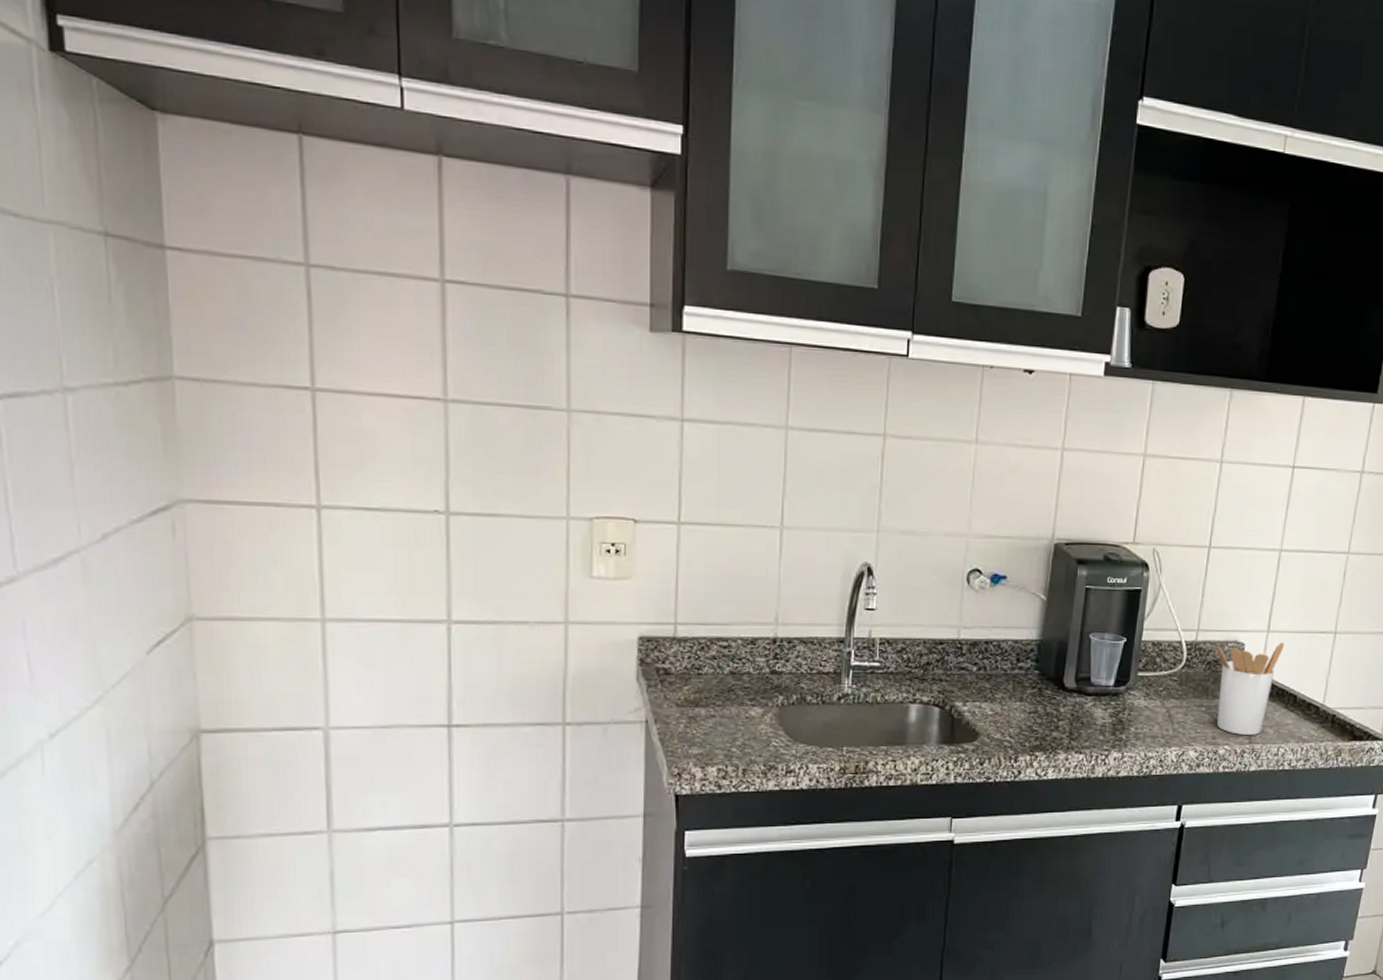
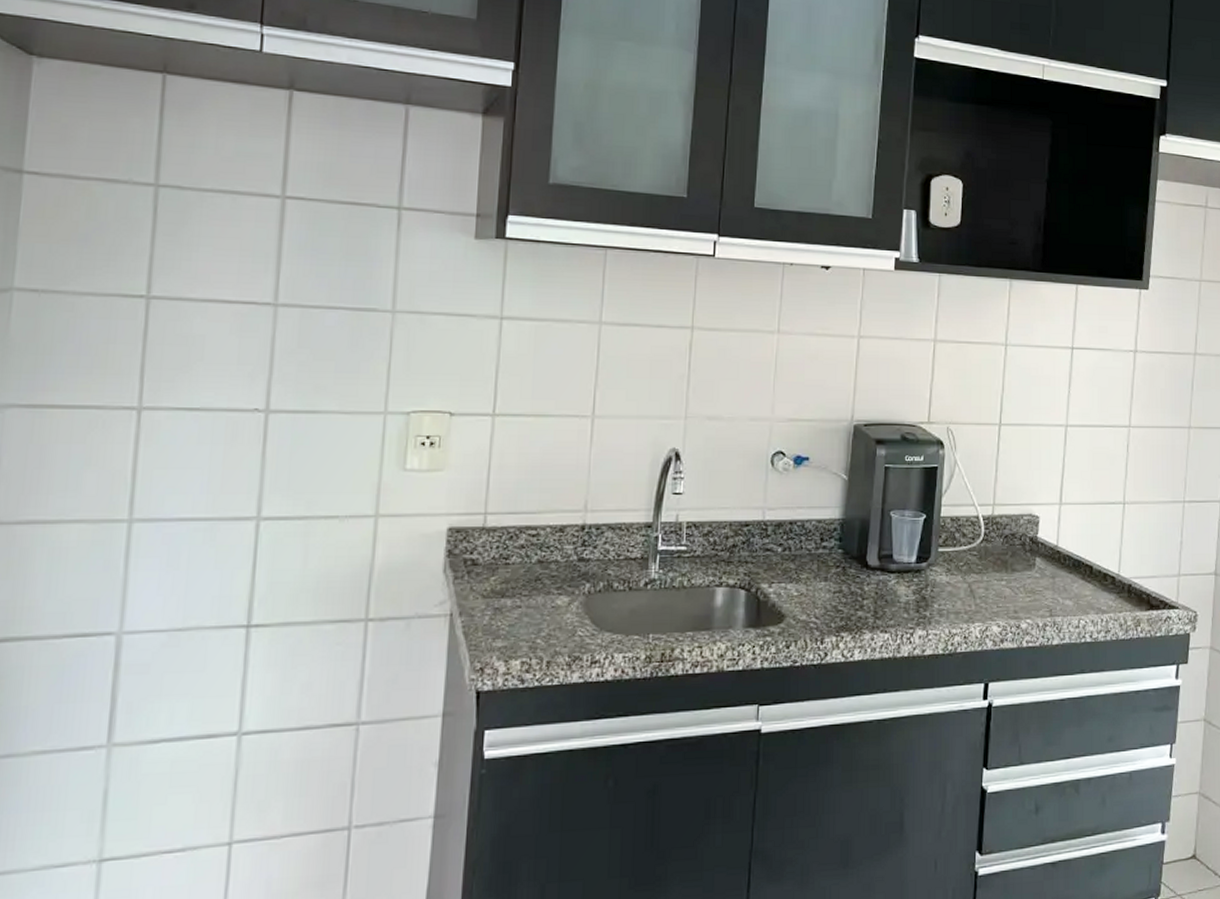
utensil holder: present [1214,642,1285,735] -> none [1010,514,1077,608]

